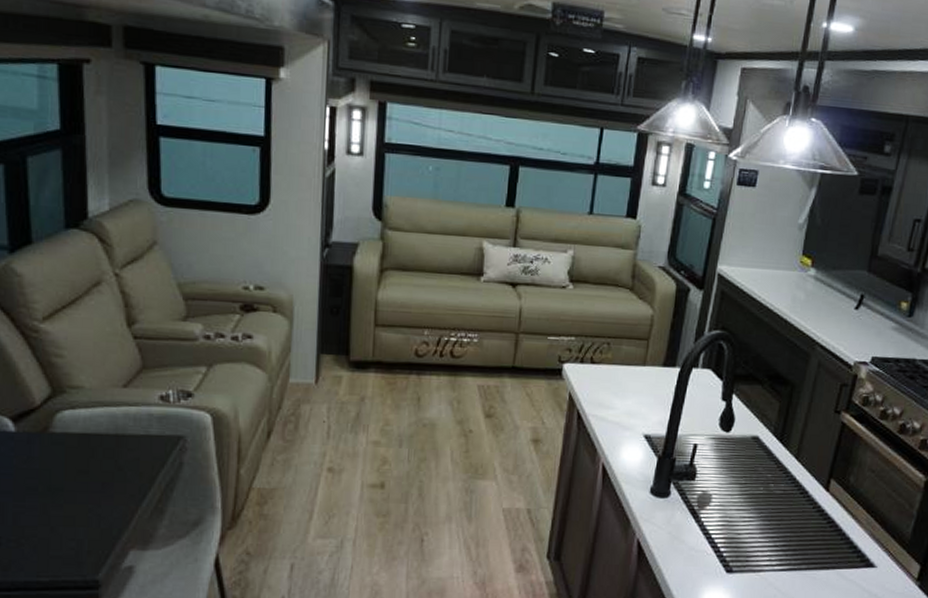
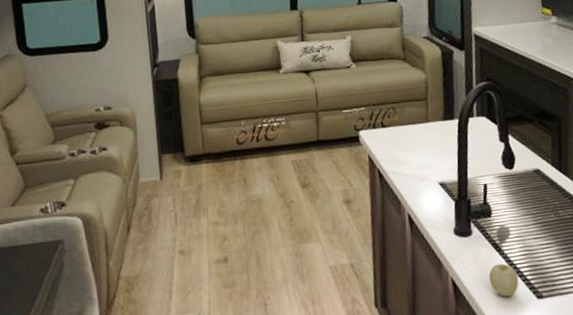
fruit: none [679,531,711,567] -> present [489,263,519,297]

